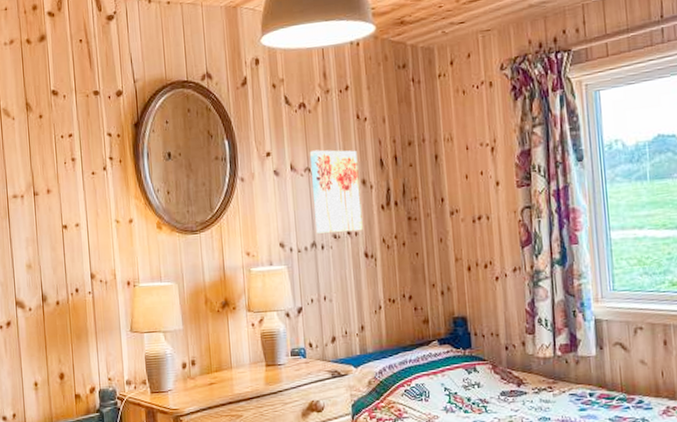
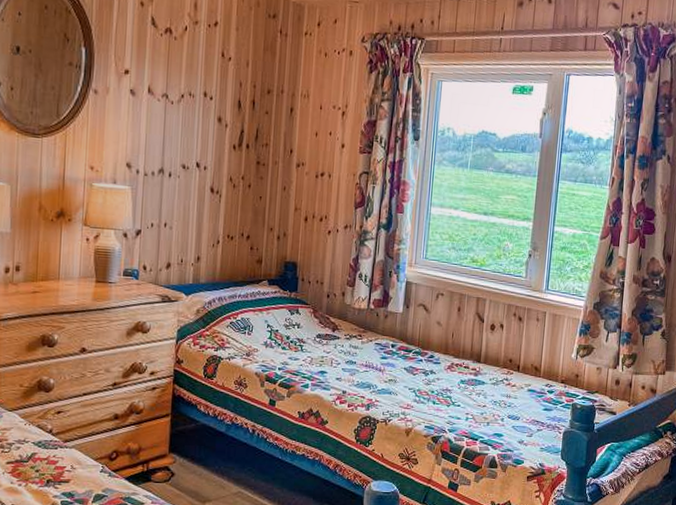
wall art: present [309,149,363,234] -> none [166,78,217,166]

